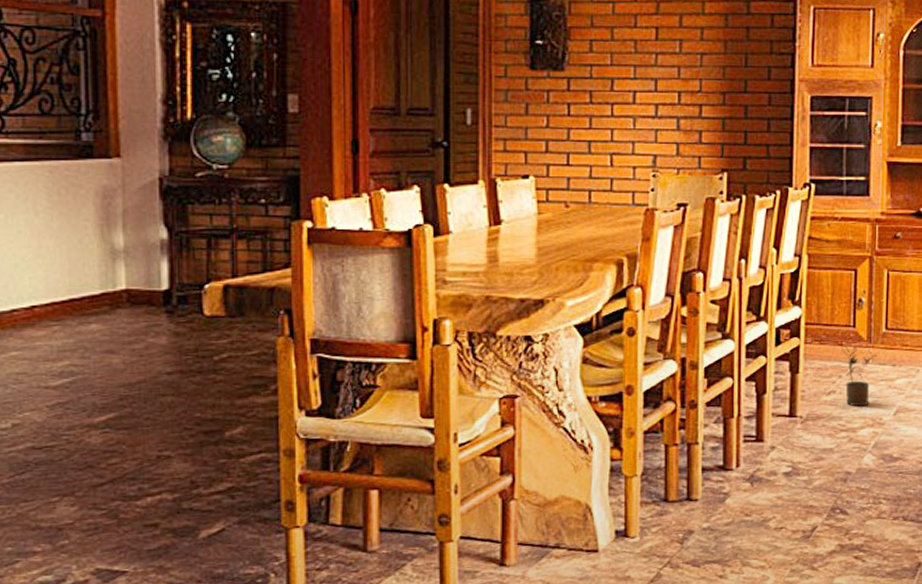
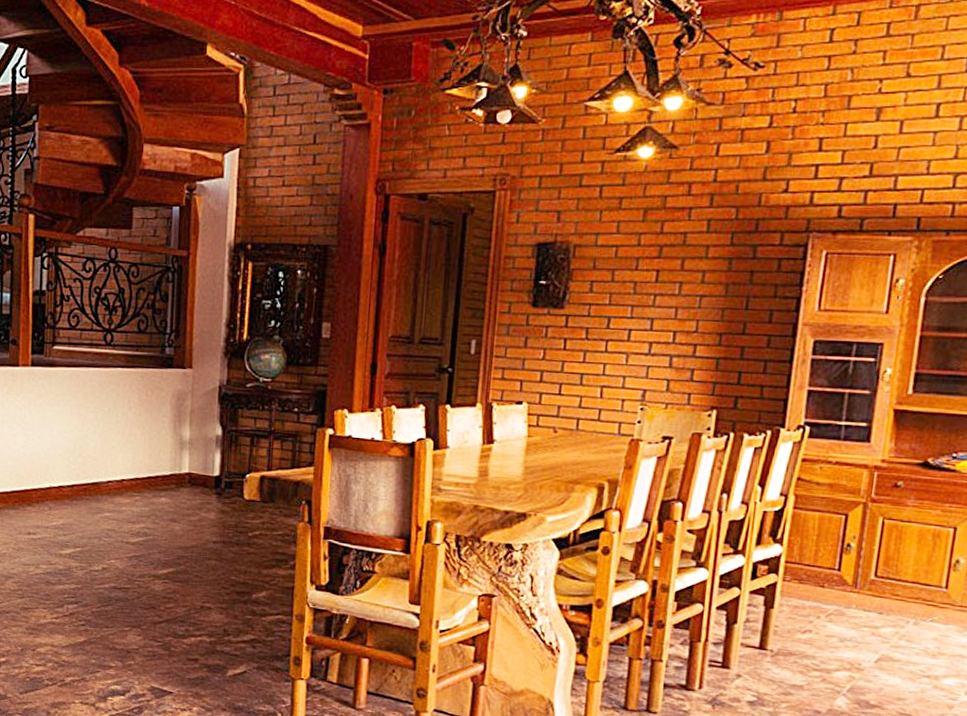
potted plant: present [841,346,878,407] -> none [822,588,863,650]

